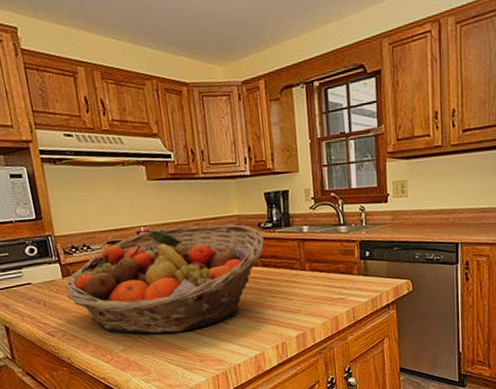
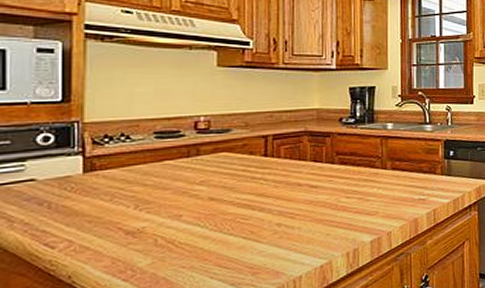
fruit basket: present [65,223,264,334] -> none [85,117,344,243]

